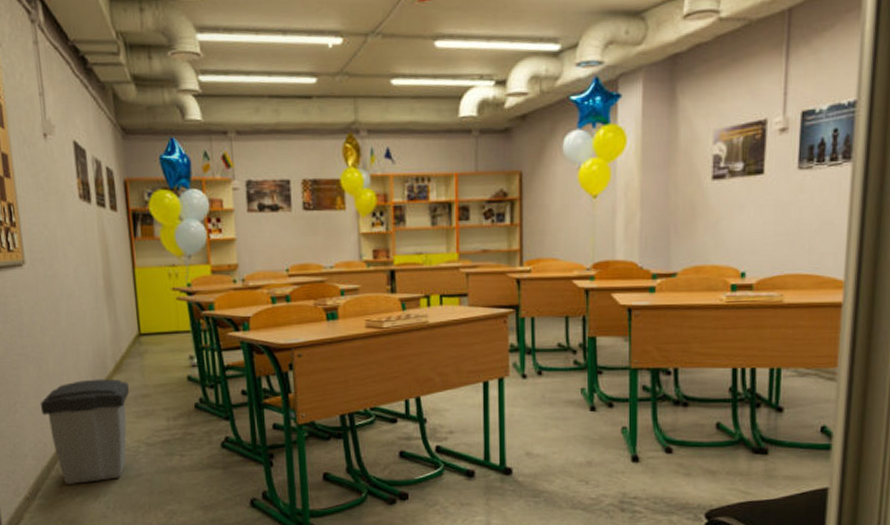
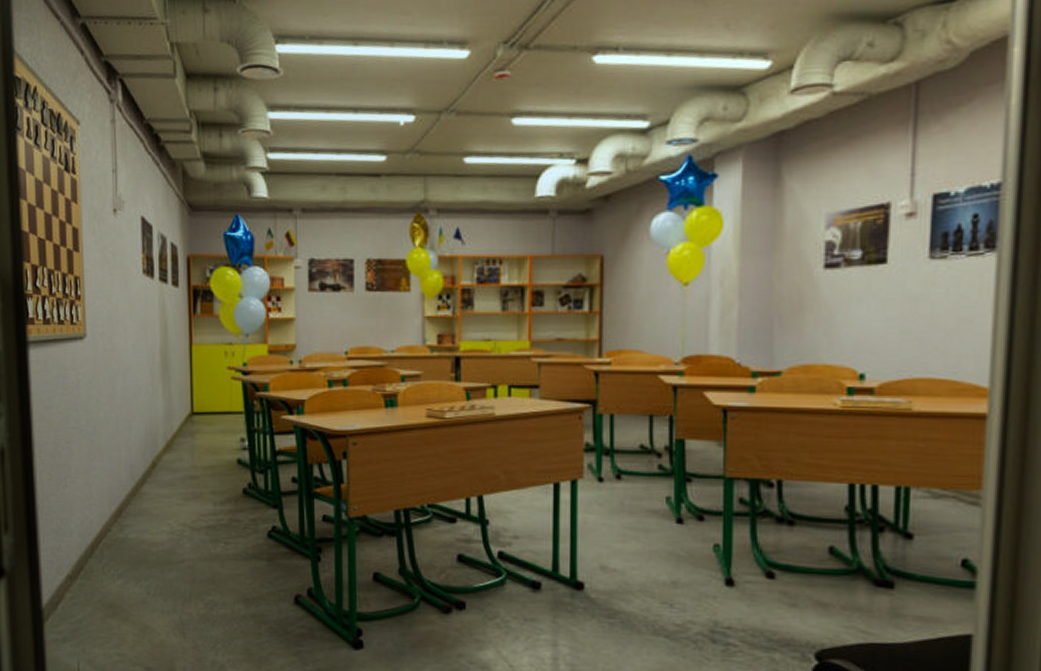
trash can: present [40,378,130,484] -> none [89,457,179,566]

